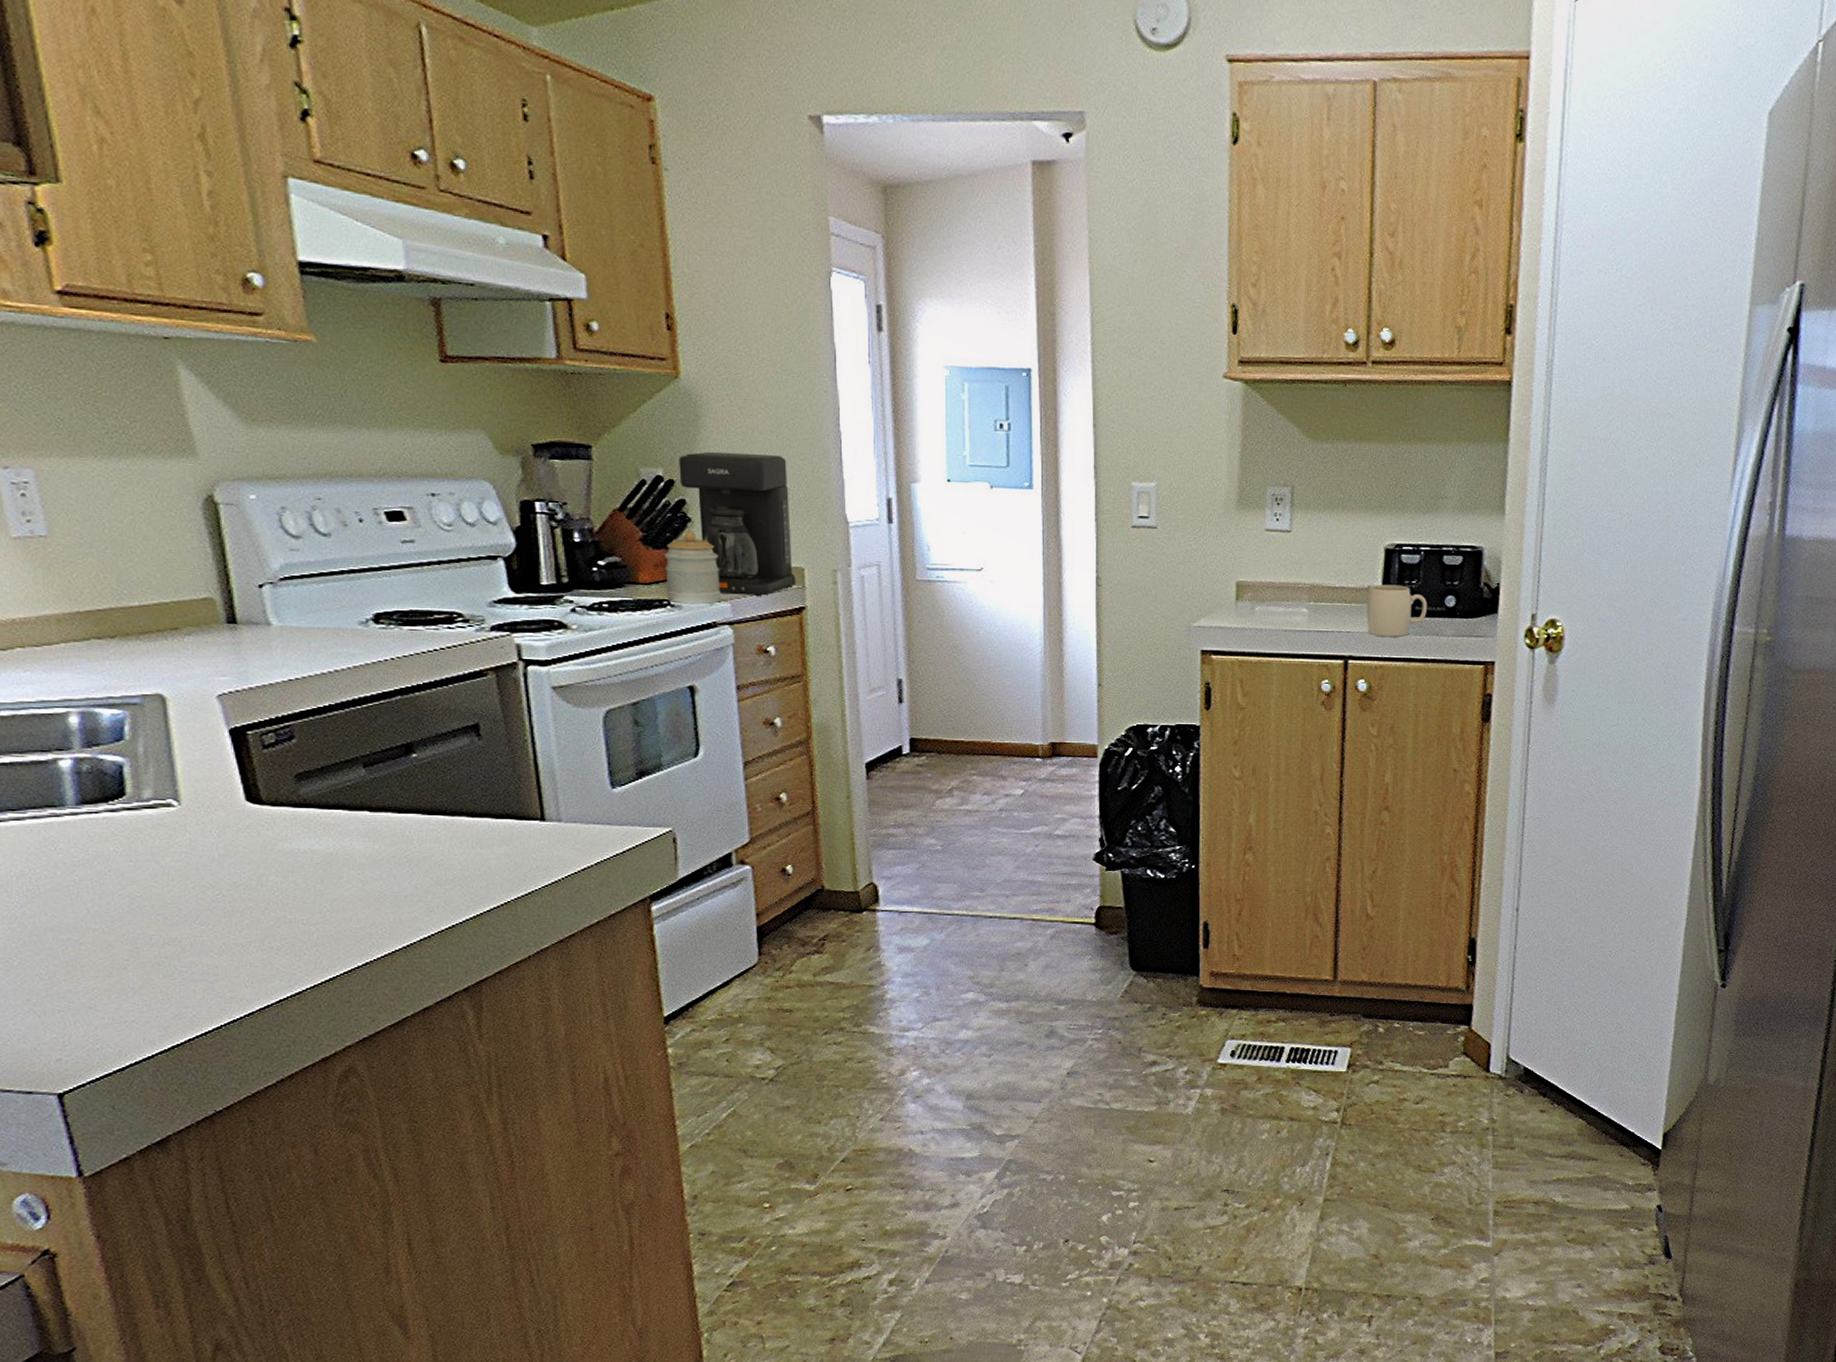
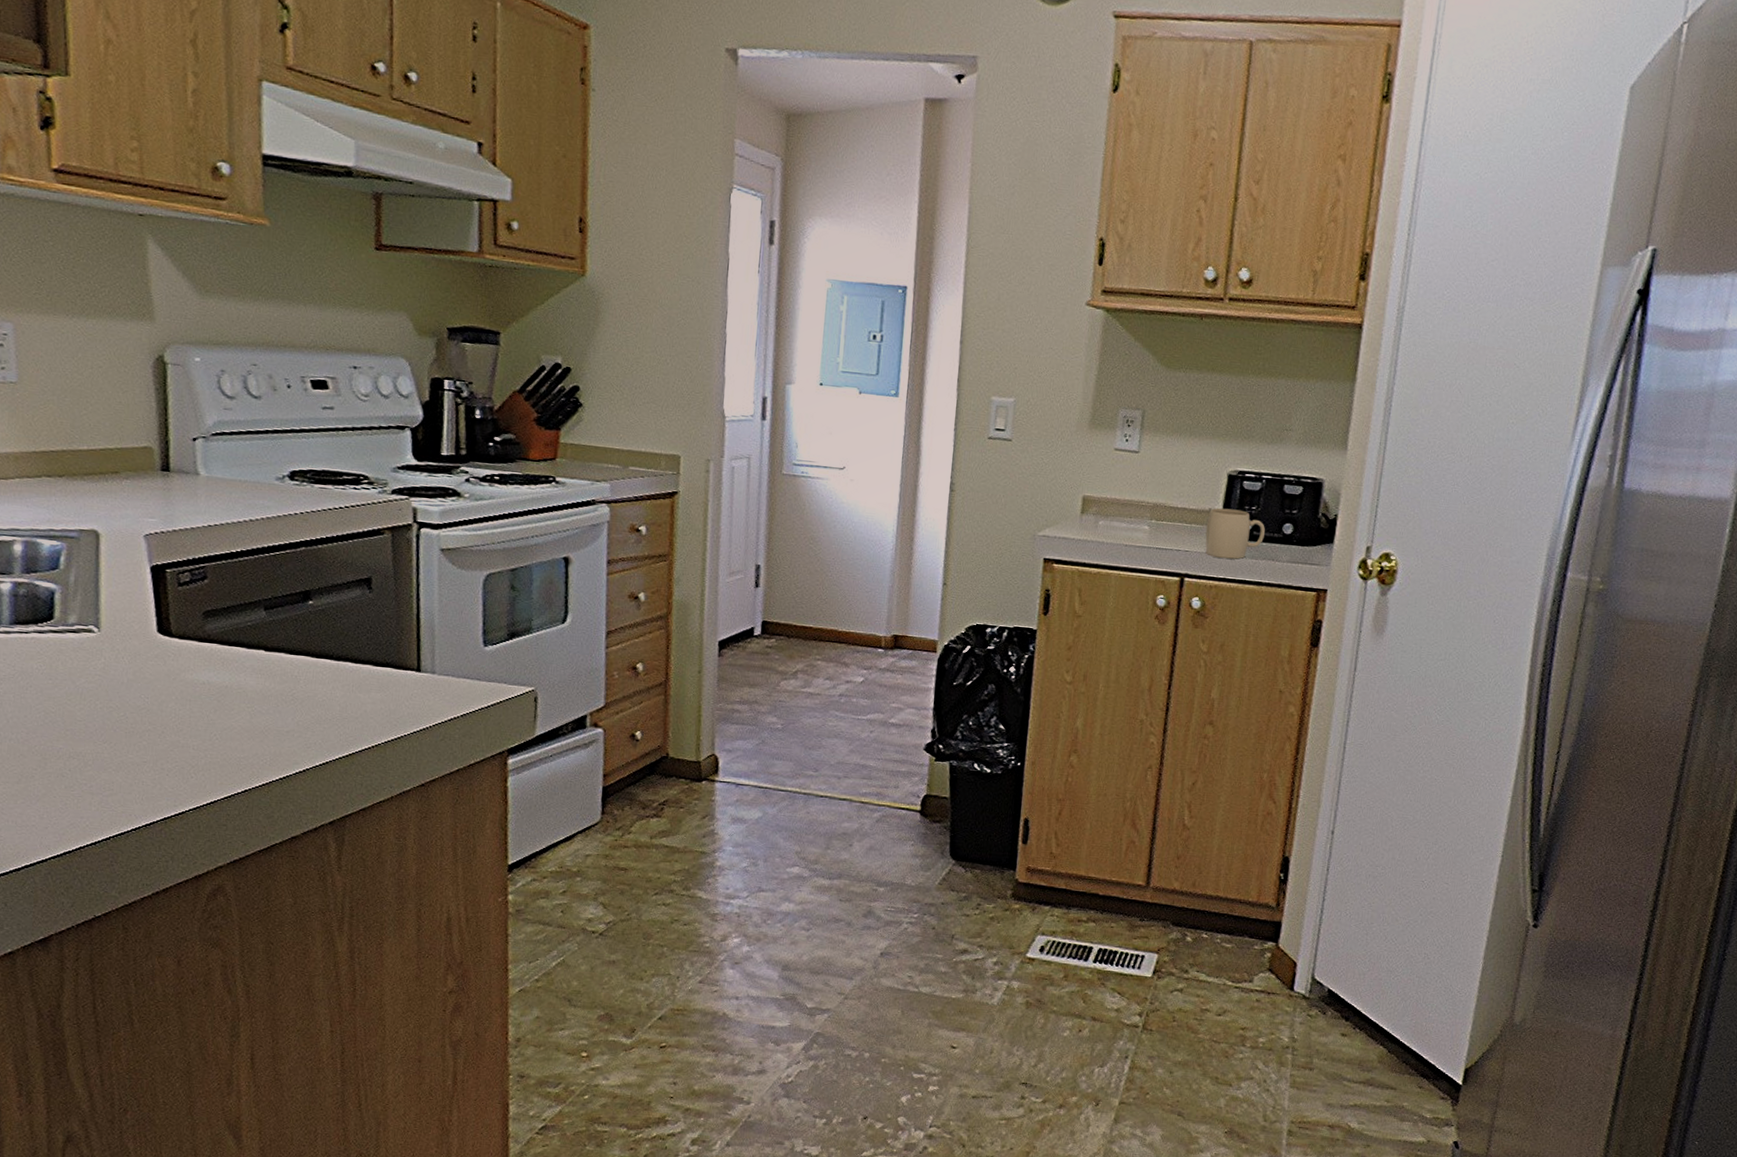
jar: present [664,531,721,605] -> none [553,415,604,484]
coffee maker: present [679,451,795,596] -> none [576,344,674,479]

